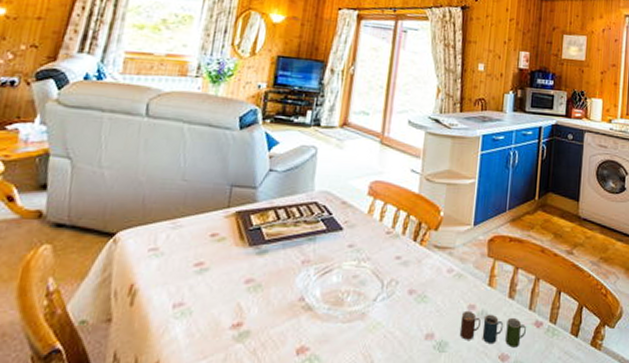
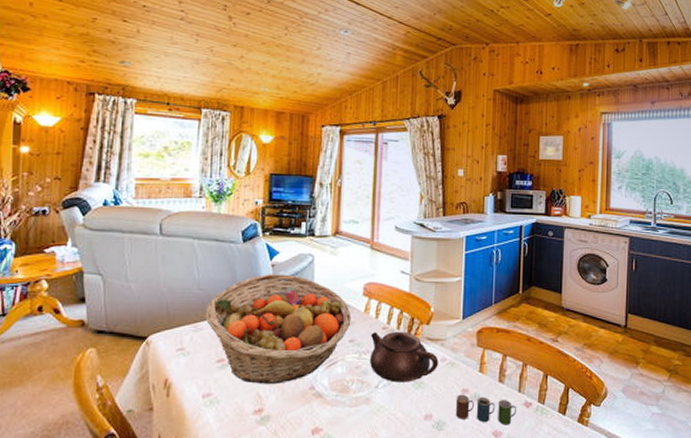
fruit basket: none [186,166,353,293] -> present [205,274,352,384]
teapot: none [369,236,445,296] -> present [370,331,439,383]

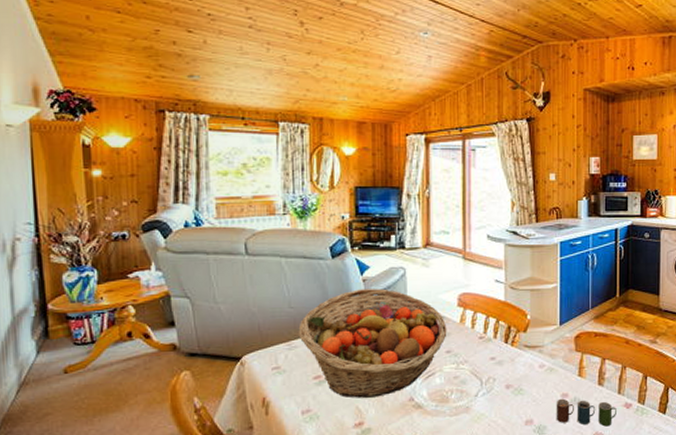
teapot: present [370,331,439,383] -> none [468,340,537,391]

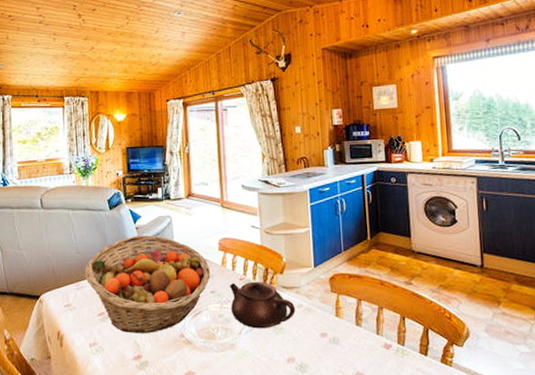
teapot: none [468,340,537,391] -> present [230,281,296,329]
cup: present [556,398,616,427] -> none [315,338,377,367]

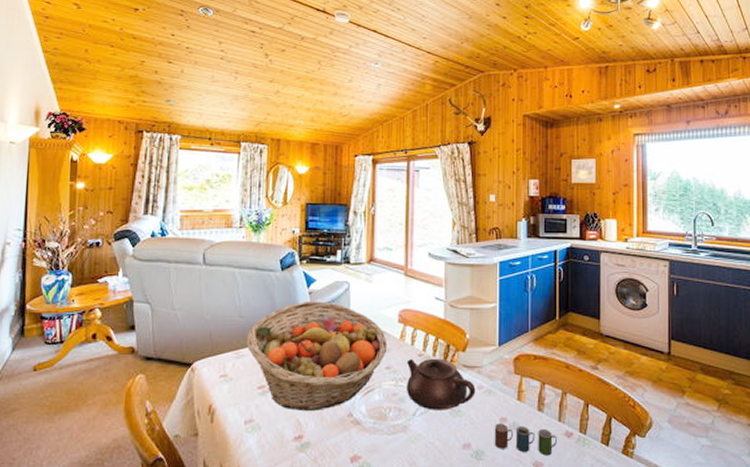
cup: none [315,338,377,367] -> present [494,423,557,456]

